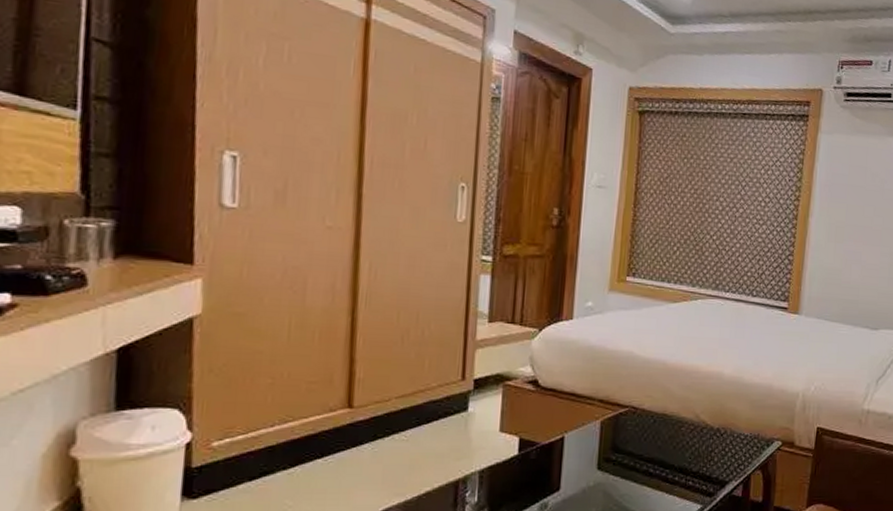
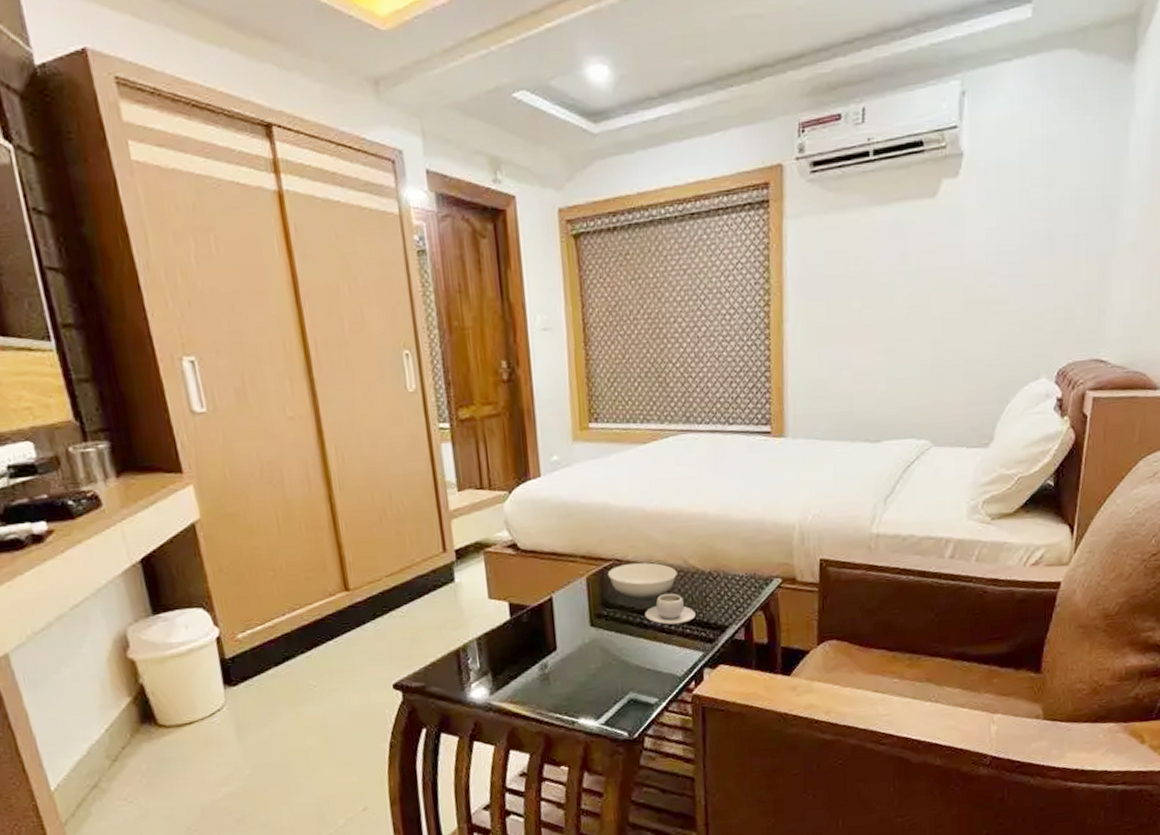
bowl: none [622,413,688,448] -> present [607,562,677,600]
teacup: none [652,444,700,475] -> present [645,593,696,625]

